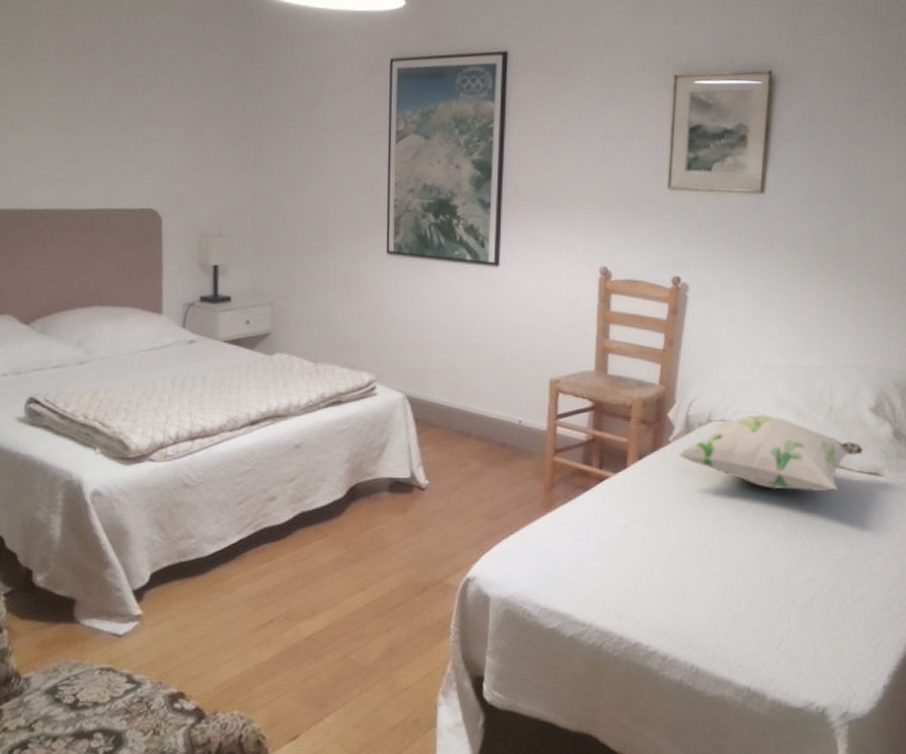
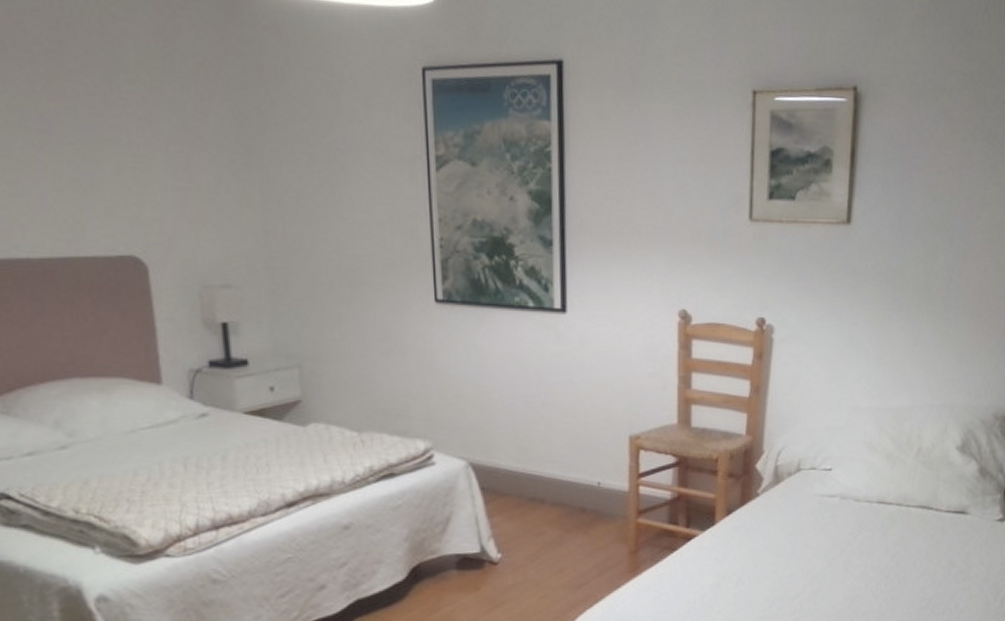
decorative pillow: present [678,414,864,492] -> none [768,460,951,535]

